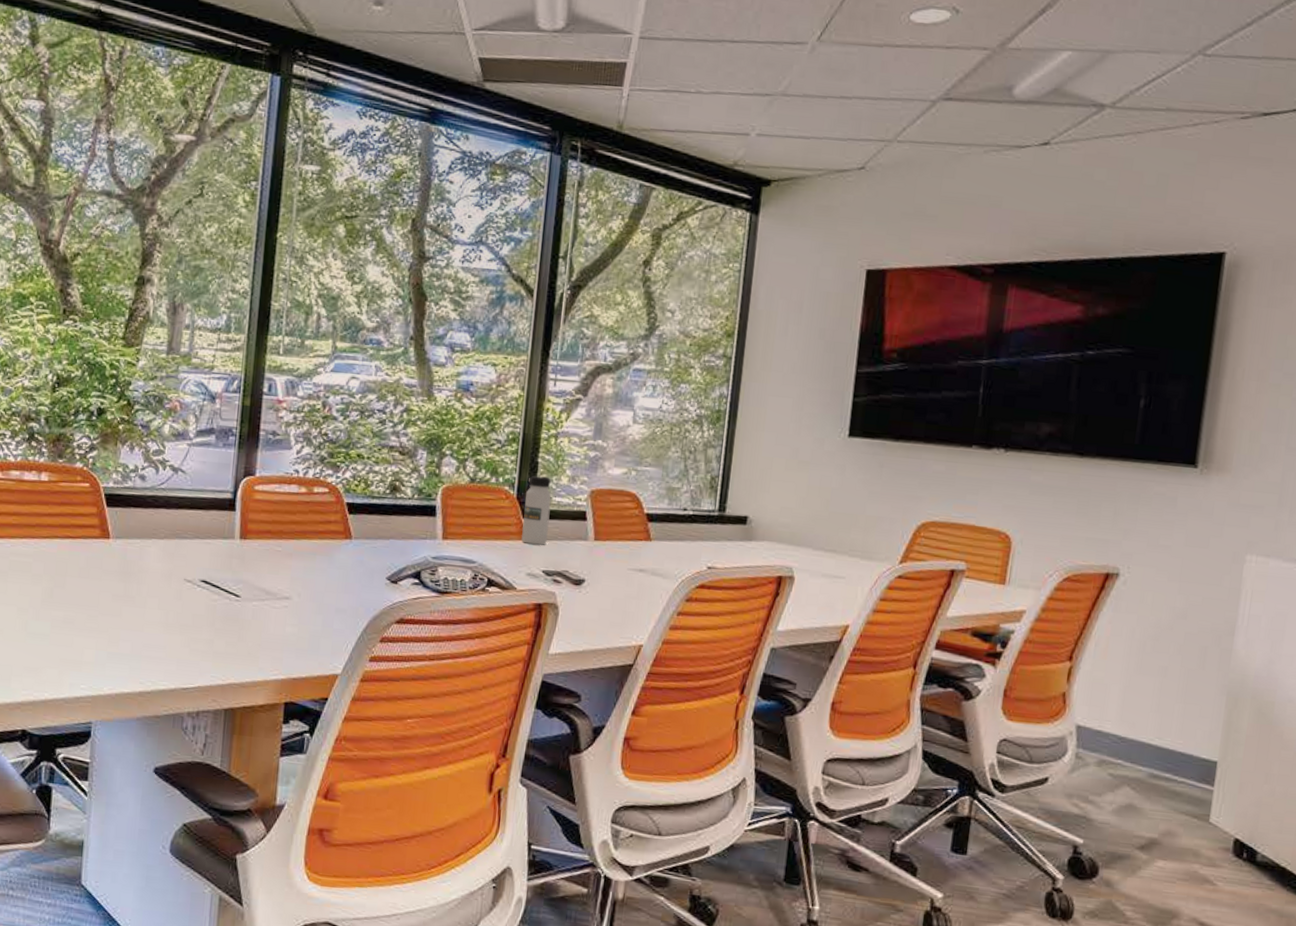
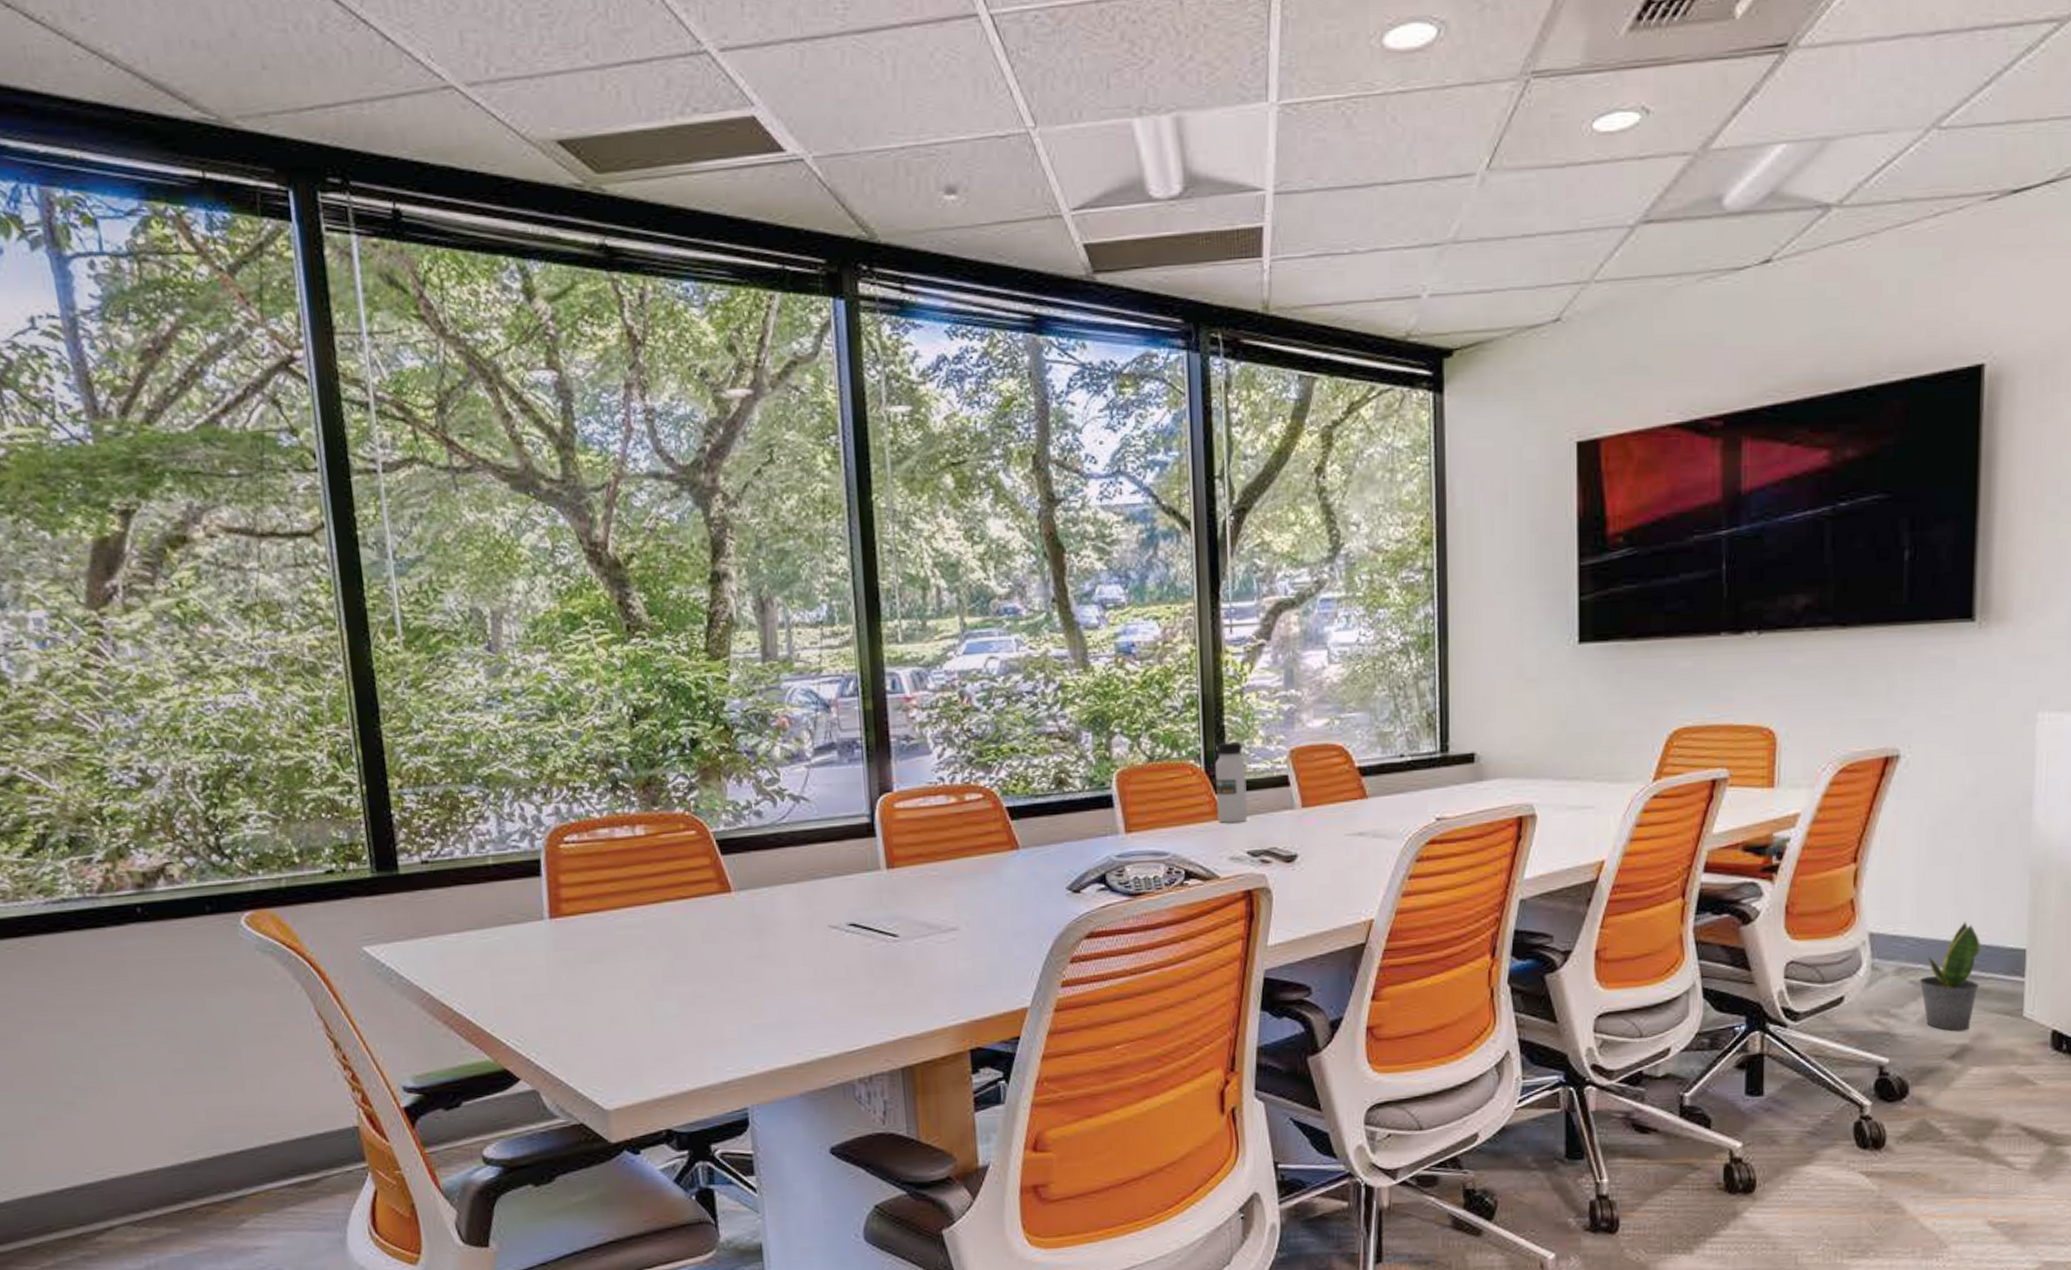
potted plant: none [1118,728,1176,826] -> present [1919,922,1980,1031]

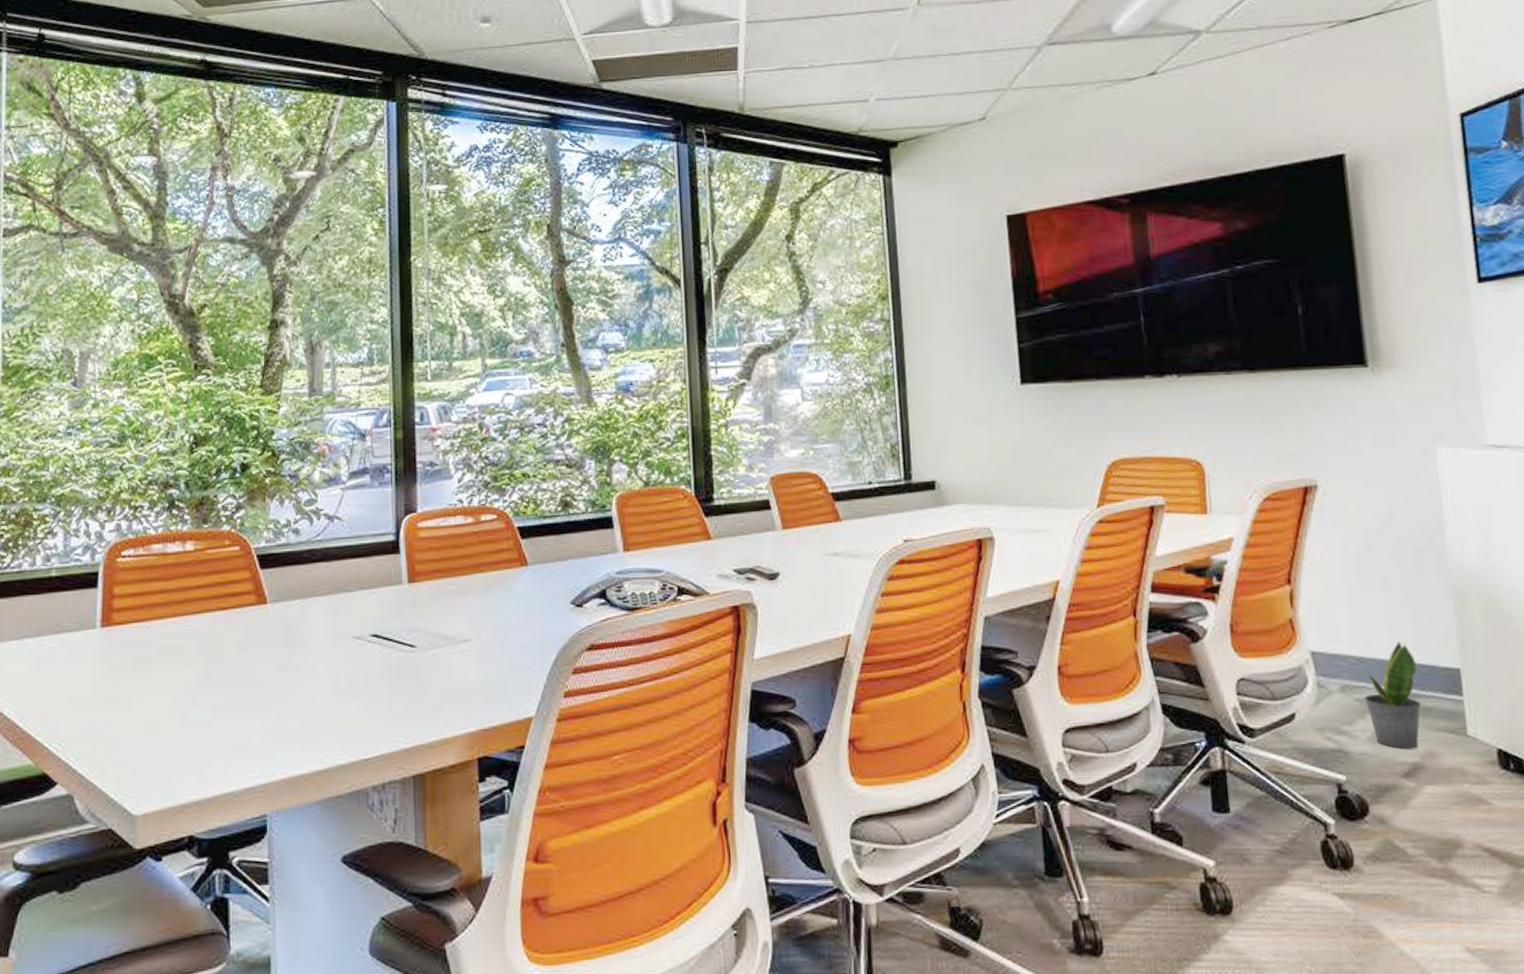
water bottle: present [1215,741,1248,823] -> none [704,469,734,543]

